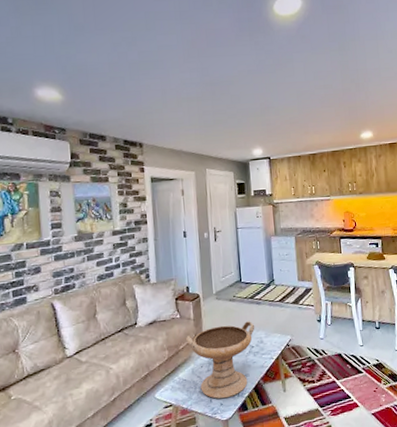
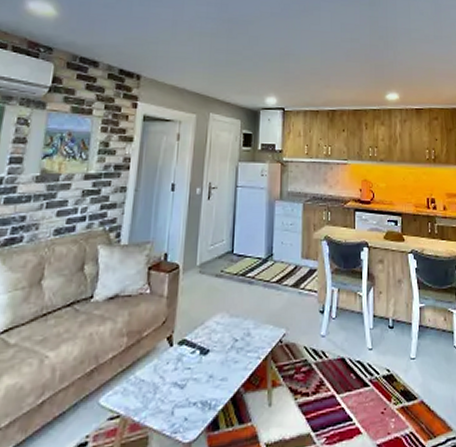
decorative bowl: present [185,321,255,399] -> none [152,305,243,410]

